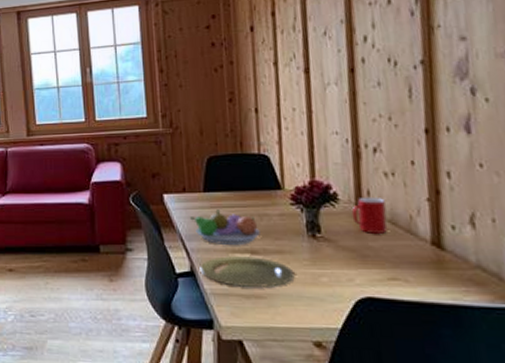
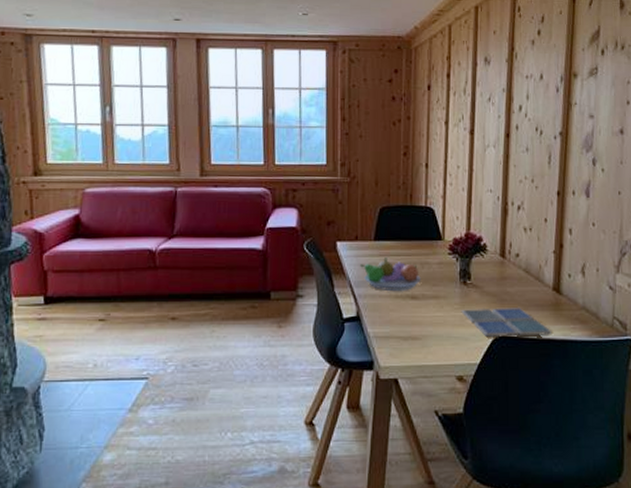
plate: present [199,255,295,288] -> none [365,300,446,331]
drink coaster: none [312,264,437,300] -> present [461,308,553,338]
cup: present [351,196,388,234] -> none [496,248,523,281]

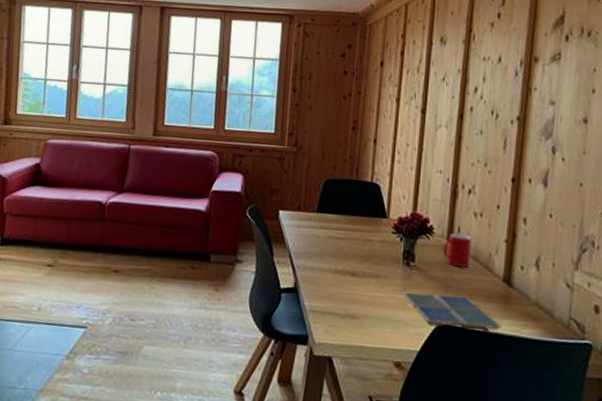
fruit bowl: present [360,257,421,291] -> none [301,230,362,266]
cup: none [496,248,523,281] -> present [442,232,471,268]

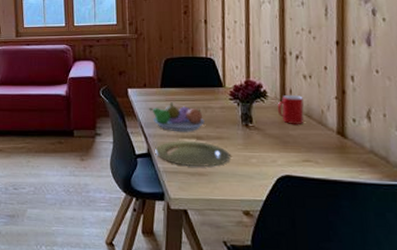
fruit bowl: none [301,230,362,266] -> present [149,102,205,132]
plate: none [303,275,387,309] -> present [155,140,230,167]
drink coaster: present [402,292,501,330] -> none [244,149,339,178]

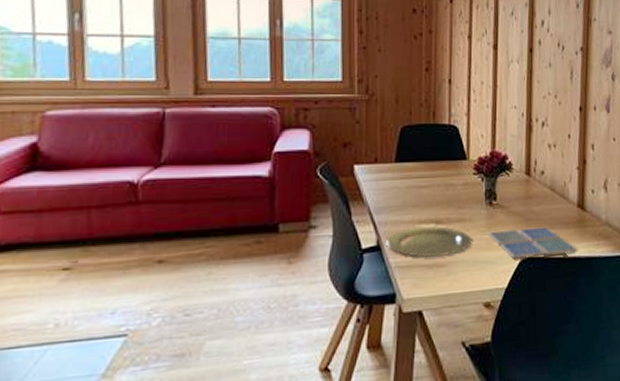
fruit bowl: present [149,102,205,132] -> none [380,180,445,216]
drink coaster: none [244,149,339,178] -> present [487,227,578,260]
cup: present [277,94,304,124] -> none [522,166,548,199]

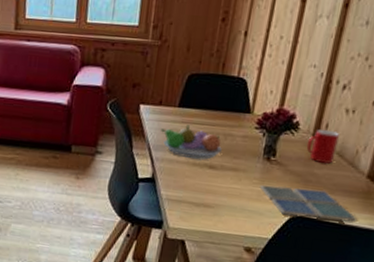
fruit bowl: none [380,180,445,216] -> present [161,125,222,159]
plate: present [386,226,472,258] -> none [160,167,243,199]
cup: none [522,166,548,199] -> present [306,129,339,164]

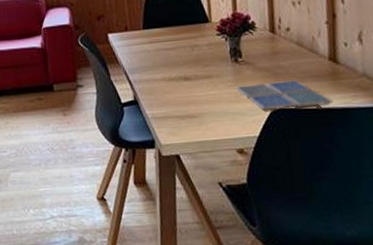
fruit bowl: present [161,125,222,159] -> none [132,44,192,75]
cup: present [306,129,339,164] -> none [266,23,295,55]

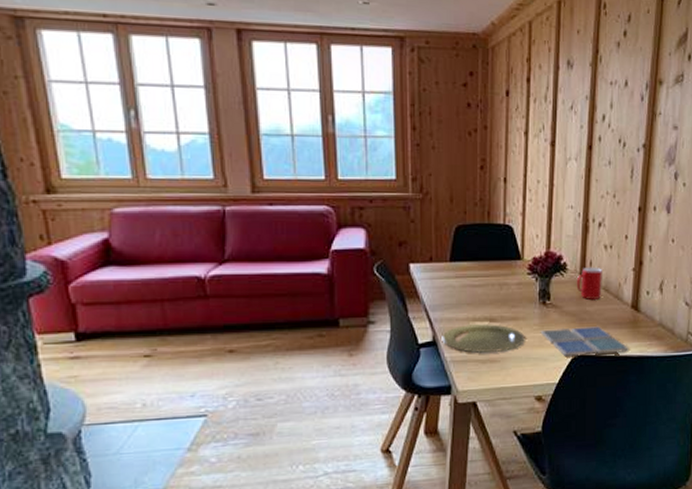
plate: none [142,82,221,110] -> present [442,323,525,354]
cup: none [266,23,295,55] -> present [576,266,602,299]

